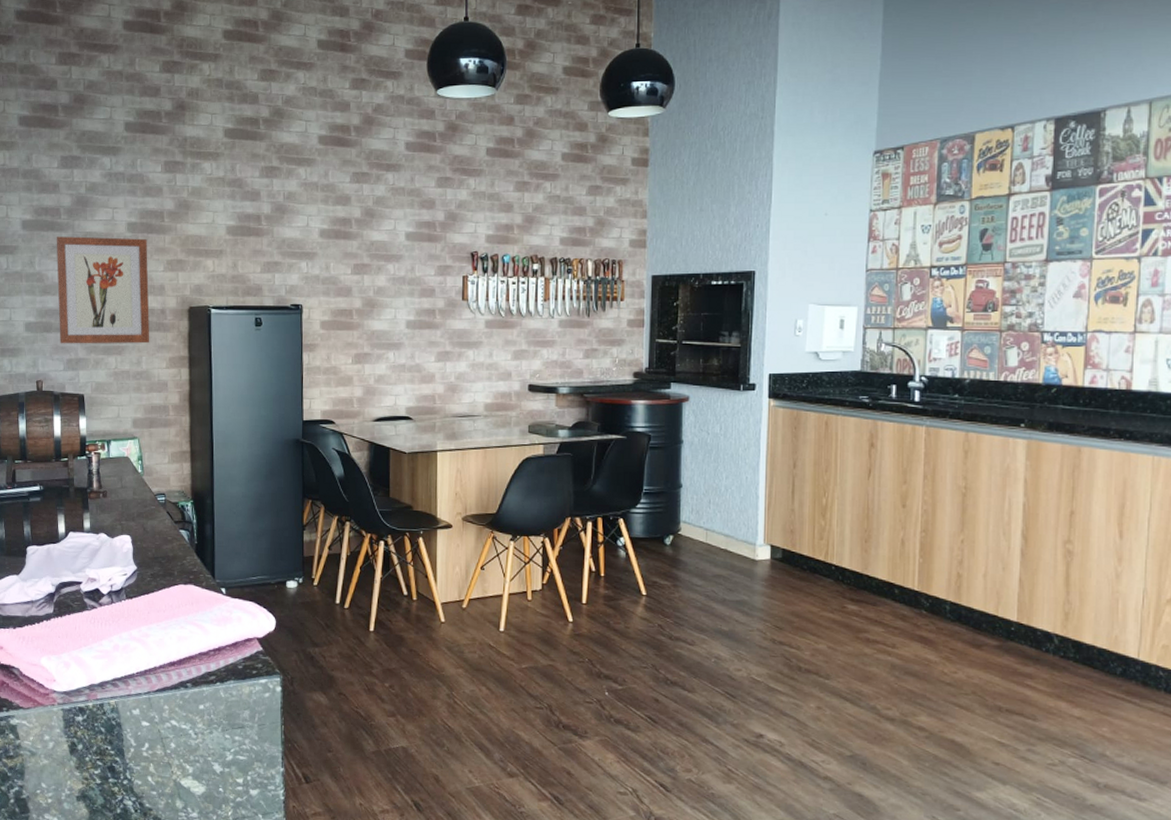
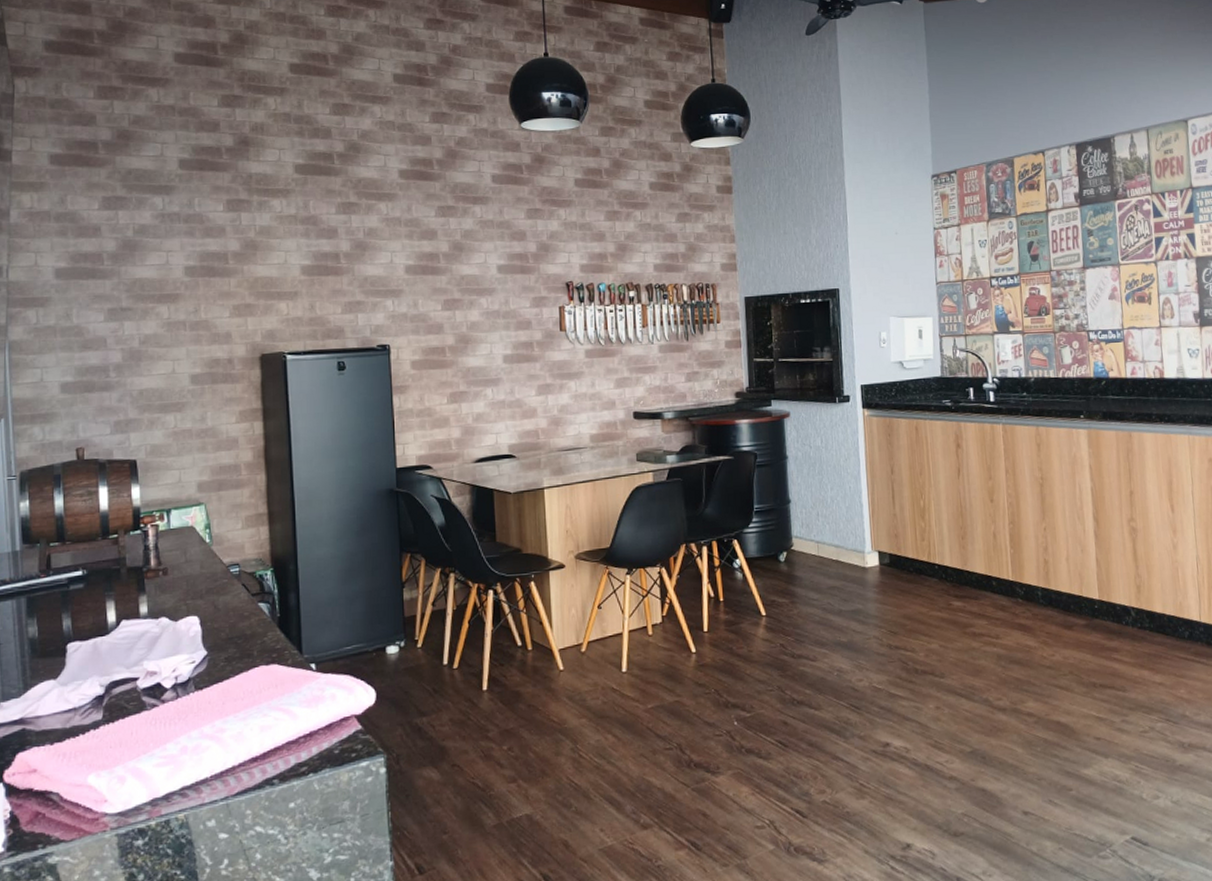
wall art: present [56,236,150,344] -> none [98,283,216,405]

